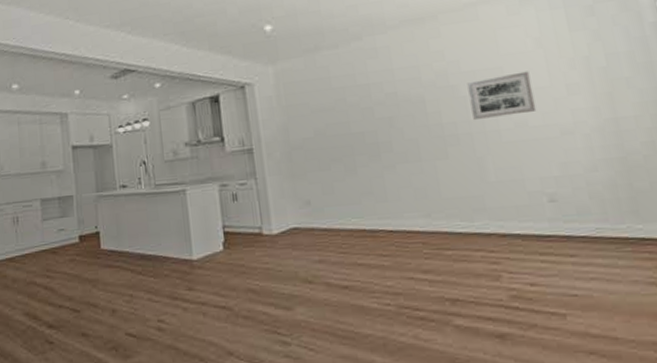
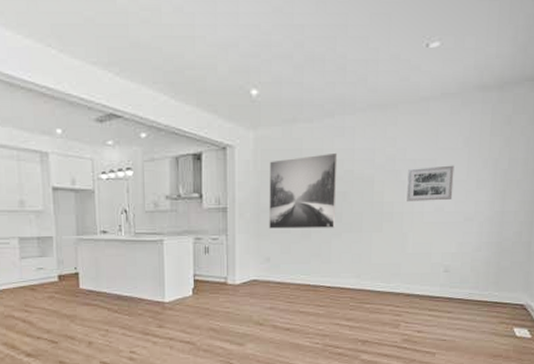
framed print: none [294,75,385,167] -> present [269,152,338,229]

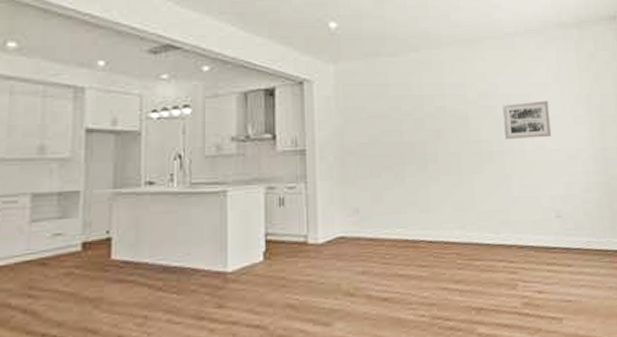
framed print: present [269,152,338,229] -> none [353,87,432,173]

